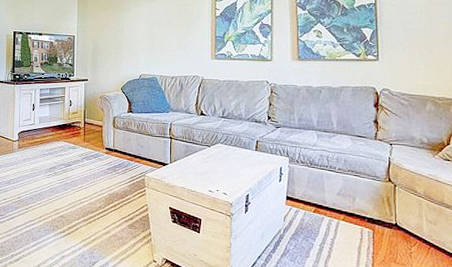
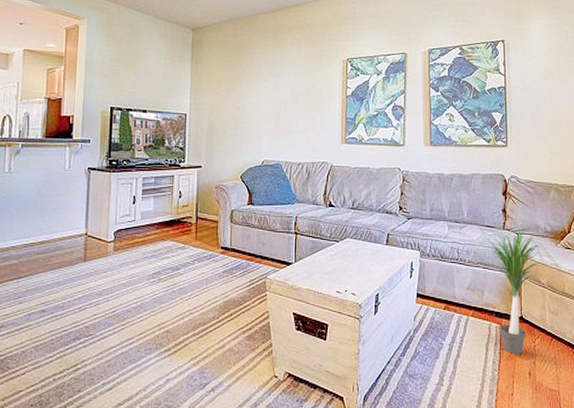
potted plant: none [339,132,443,260] -> present [468,221,564,354]

